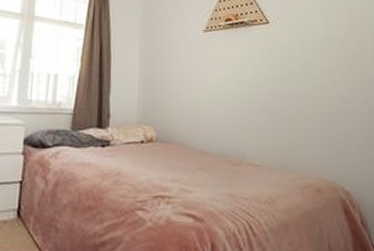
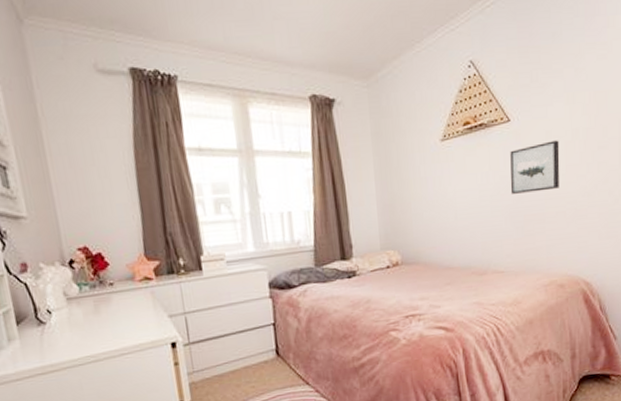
wall art: none [267,45,317,91] -> present [510,140,560,194]

